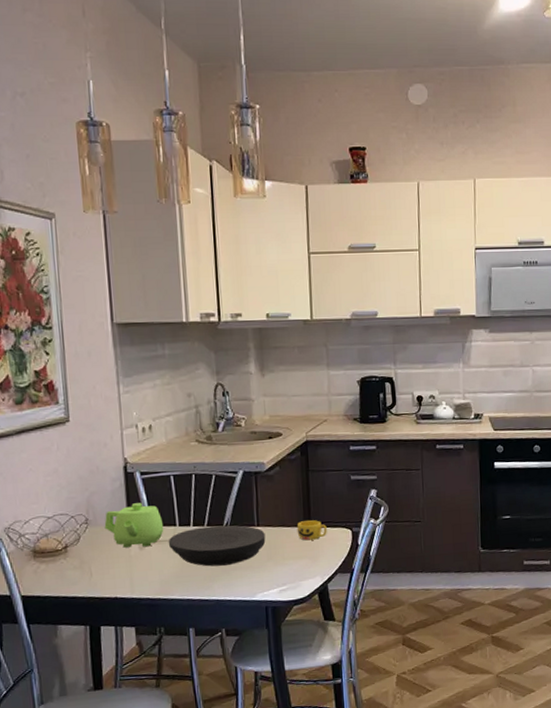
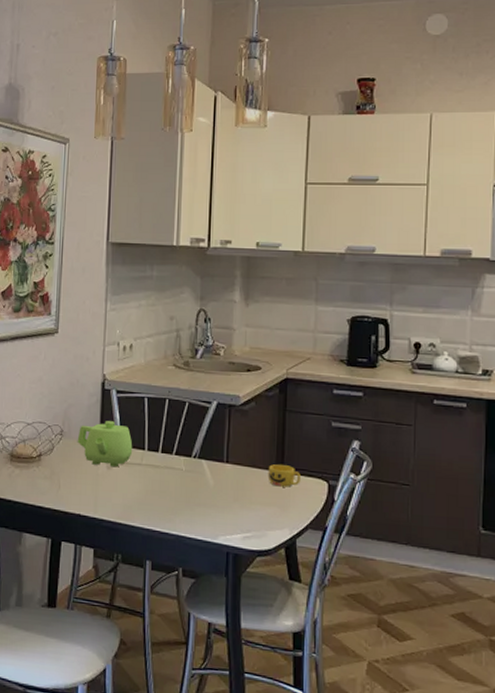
plate: present [168,525,266,567] -> none [135,455,234,500]

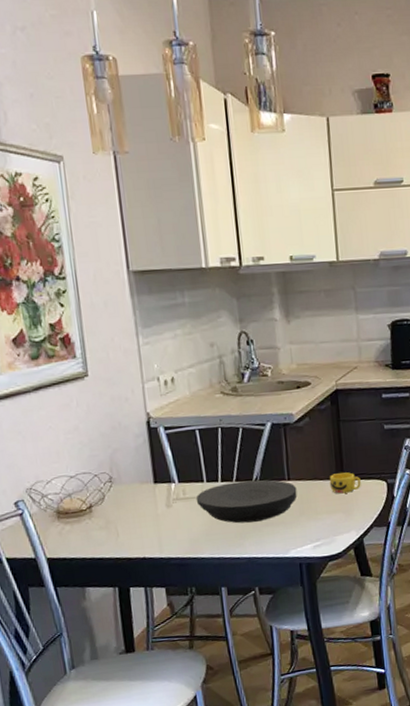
teapot: present [77,421,133,468] -> none [129,459,191,506]
plate: none [135,455,234,500] -> present [196,479,298,524]

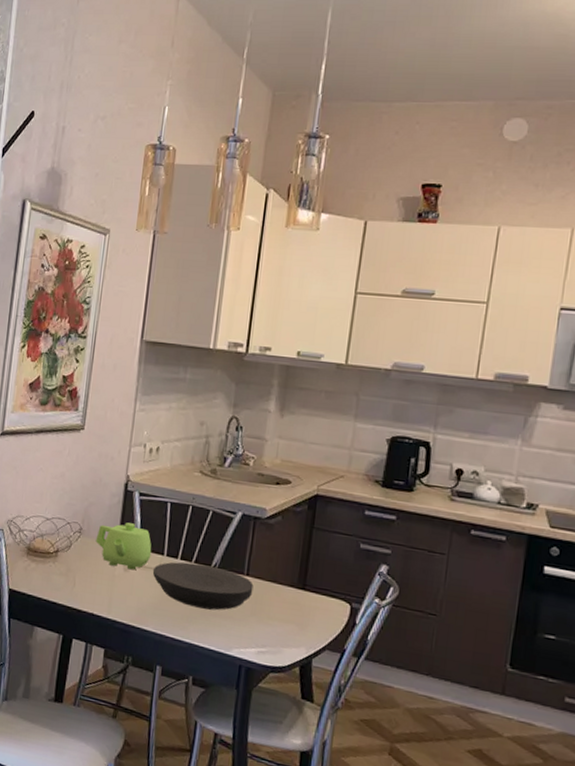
teapot: none [129,459,191,506] -> present [95,522,152,571]
cup: present [329,472,361,494] -> none [288,581,323,606]

